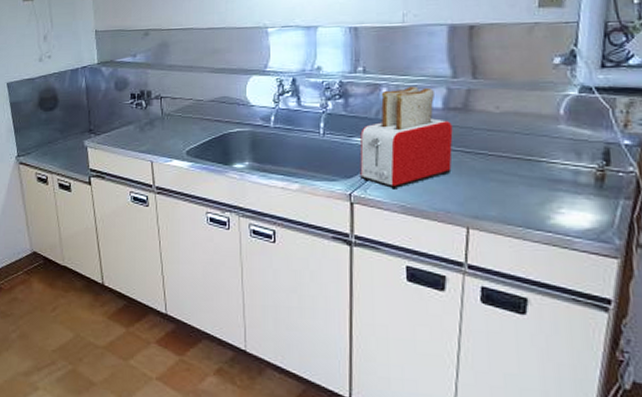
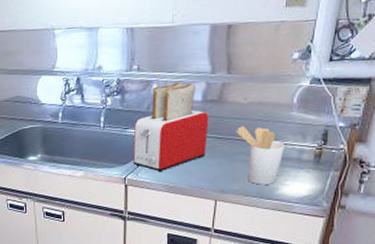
utensil holder: none [488,139,554,212] -> present [236,126,285,185]

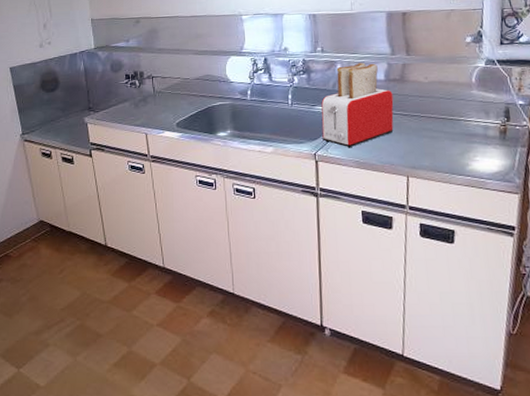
utensil holder: present [236,126,285,185] -> none [420,103,470,161]

